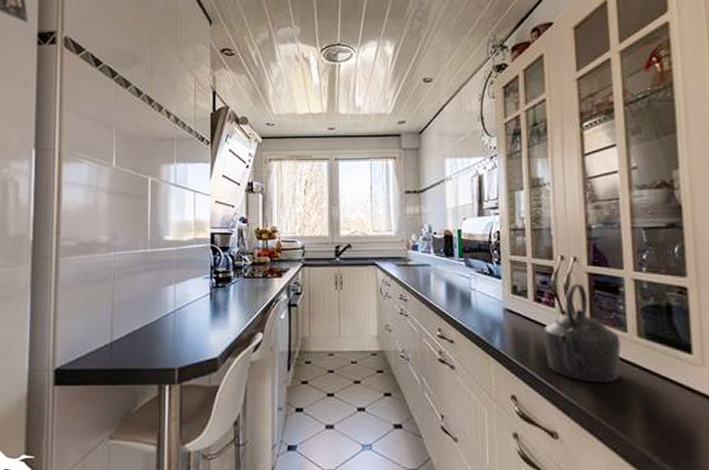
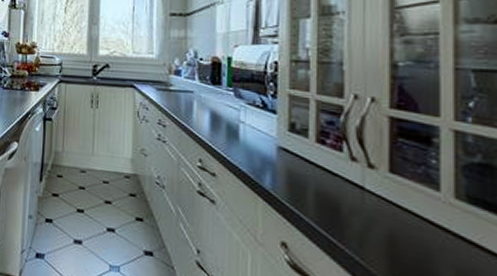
kettle: present [543,283,621,383] -> none [326,127,429,247]

